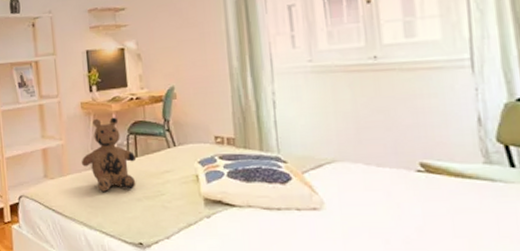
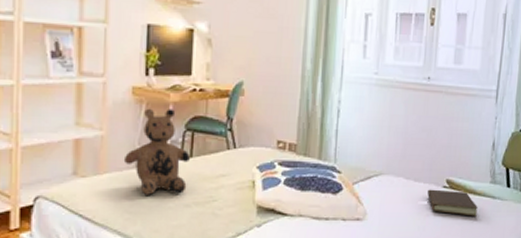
book: none [397,174,472,203] -> present [427,189,478,216]

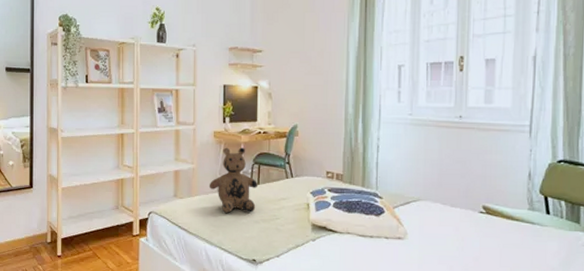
book: present [427,189,478,216] -> none [464,214,516,240]

